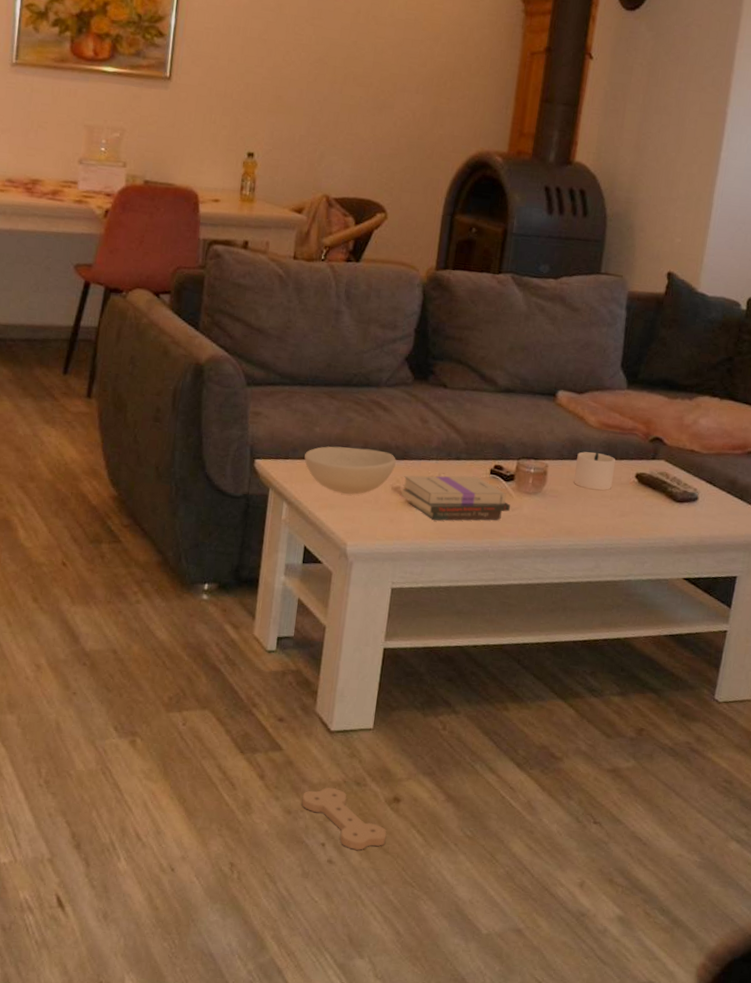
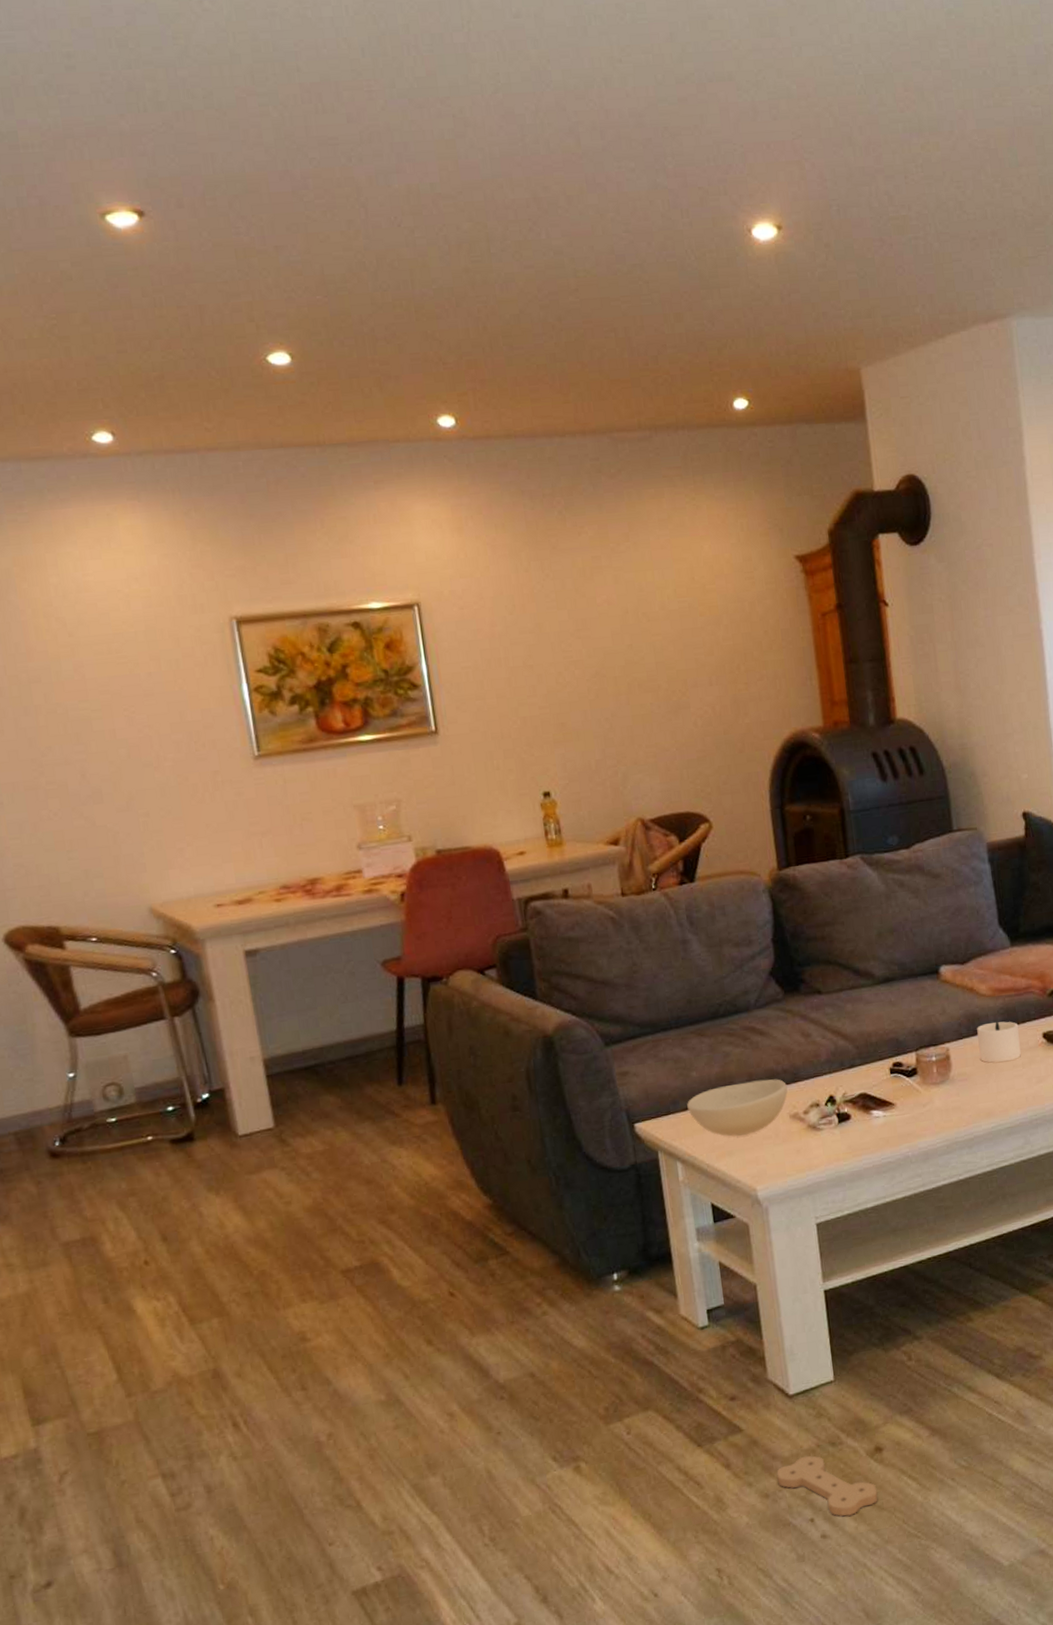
books: present [402,475,510,521] -> none [800,1080,921,1139]

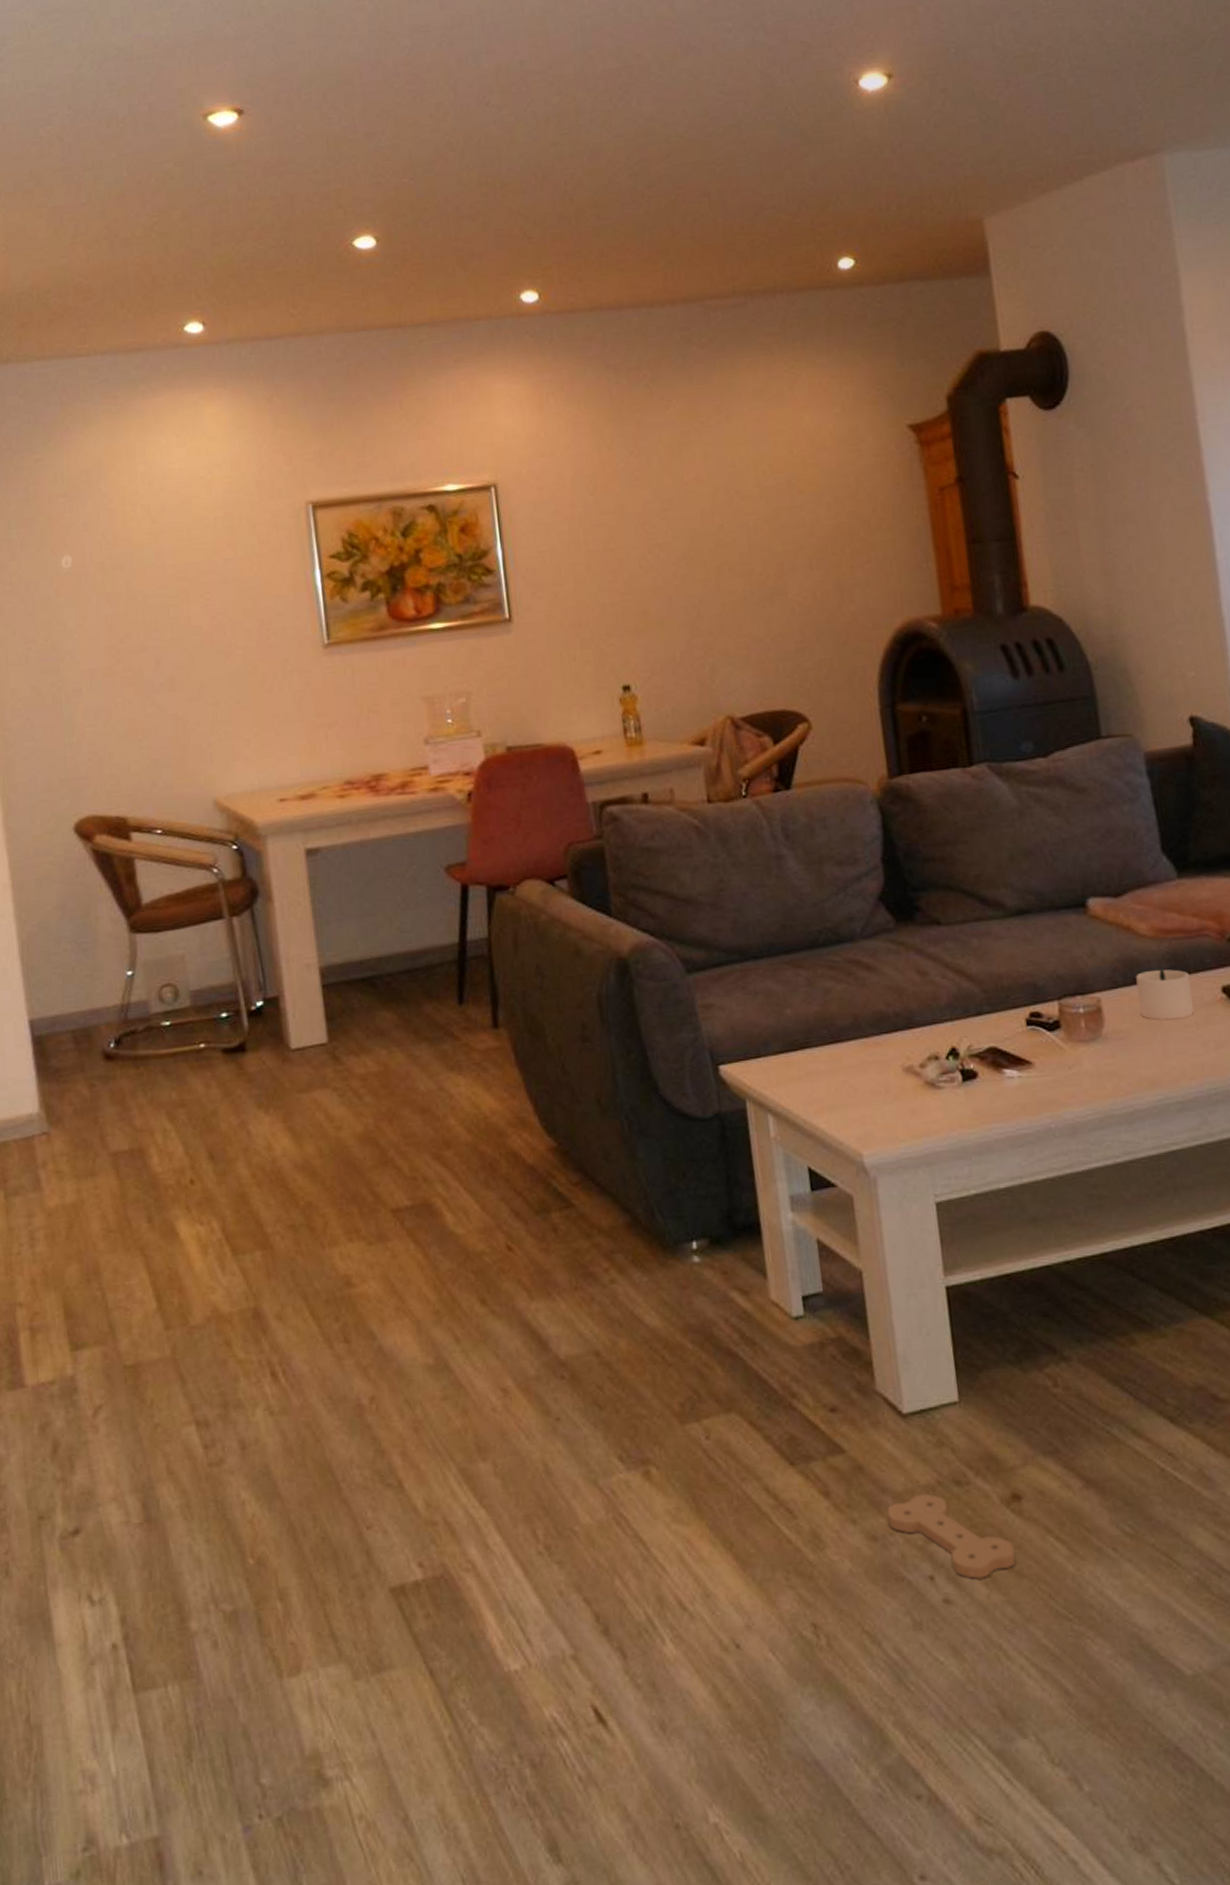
bowl: present [687,1079,788,1137] -> none [780,1023,900,1089]

